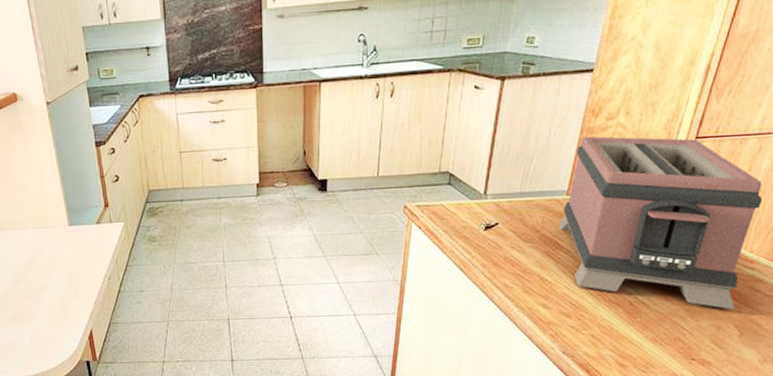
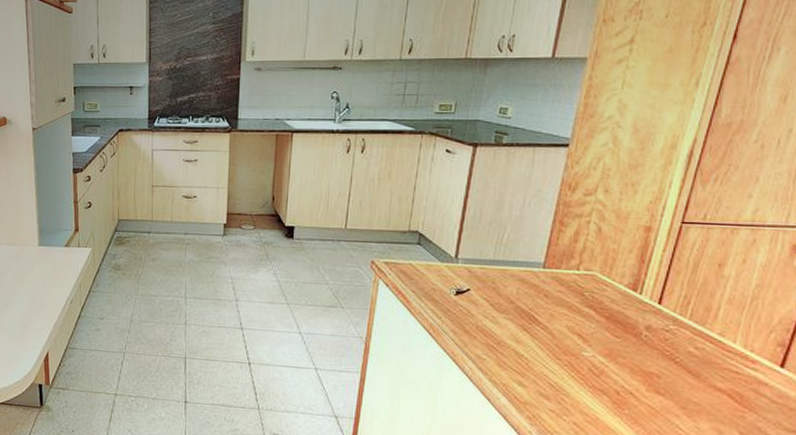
toaster: present [559,136,763,310] -> none [535,209,761,414]

